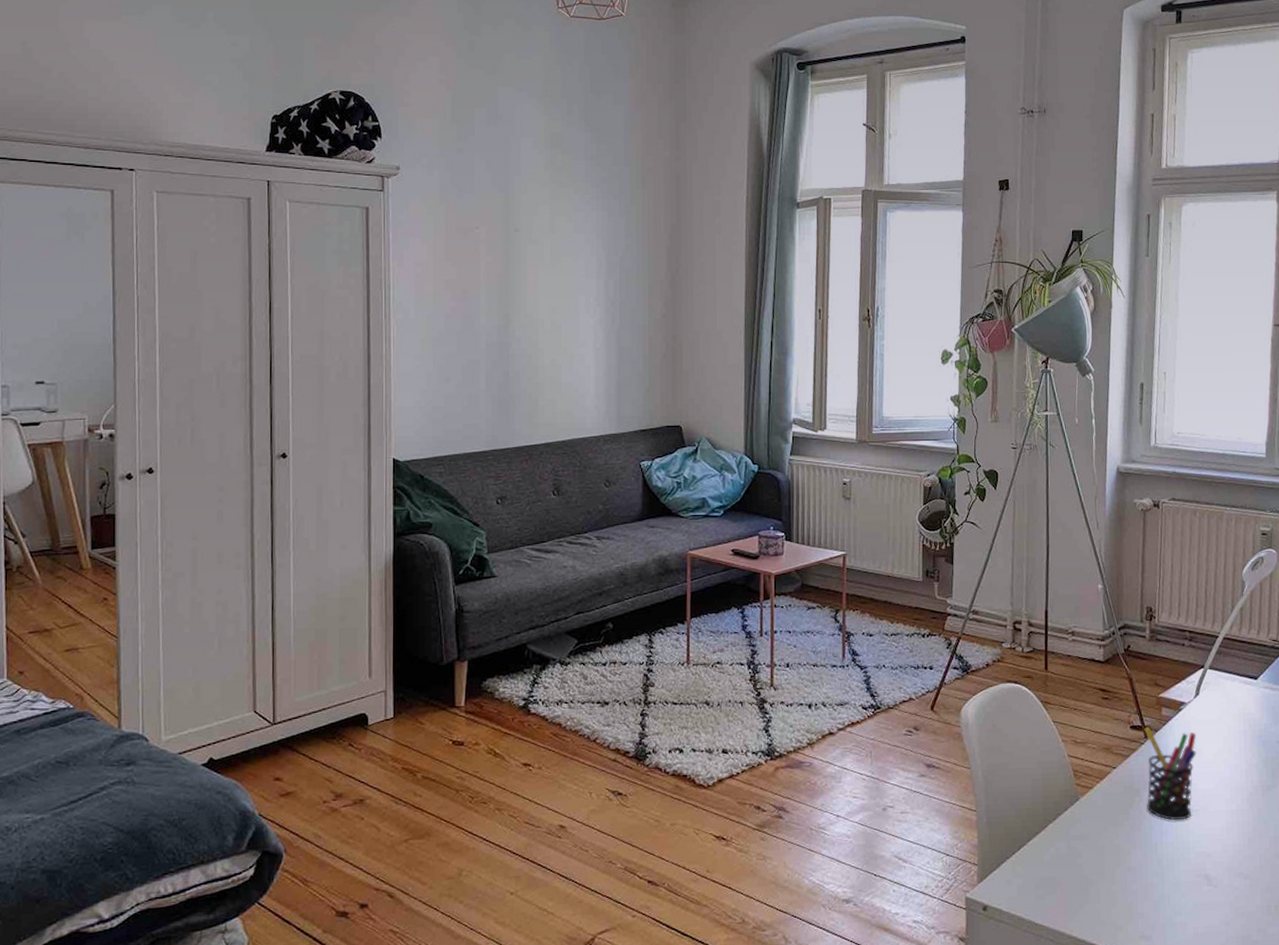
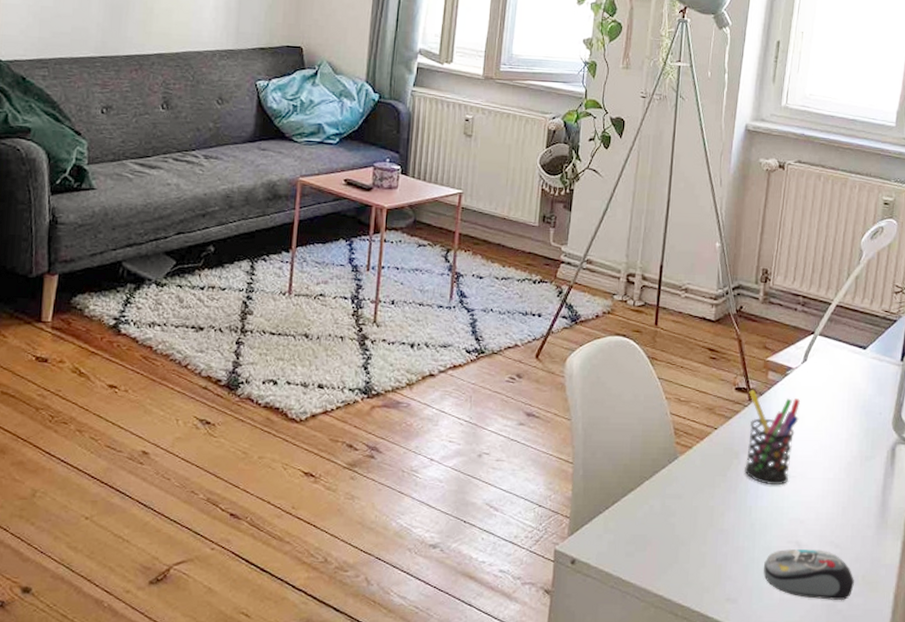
computer mouse: none [1175,882,1267,932] -> present [764,549,854,601]

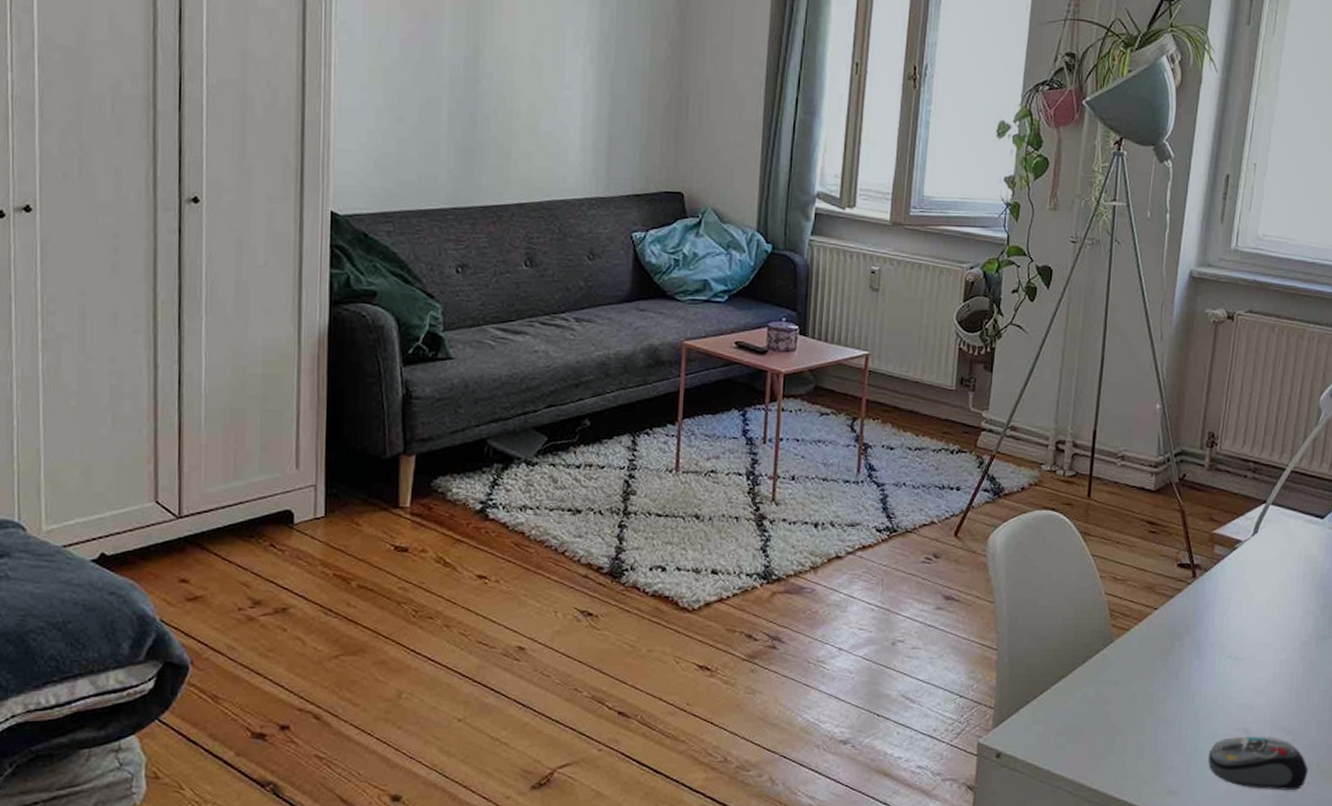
pen holder: present [745,389,801,486] -> none [1188,565,1251,669]

